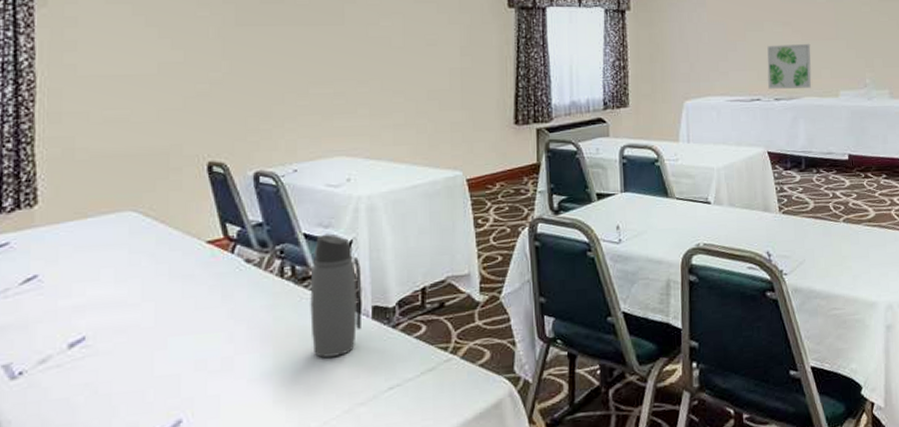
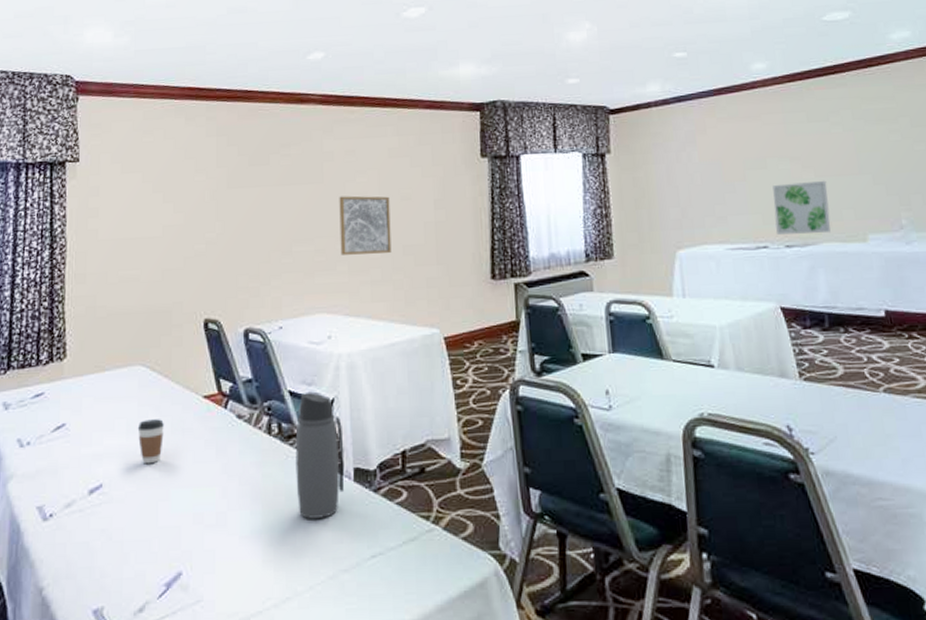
coffee cup: none [128,266,160,314] -> present [137,419,164,464]
wall art: none [361,39,416,99] -> present [339,195,392,255]

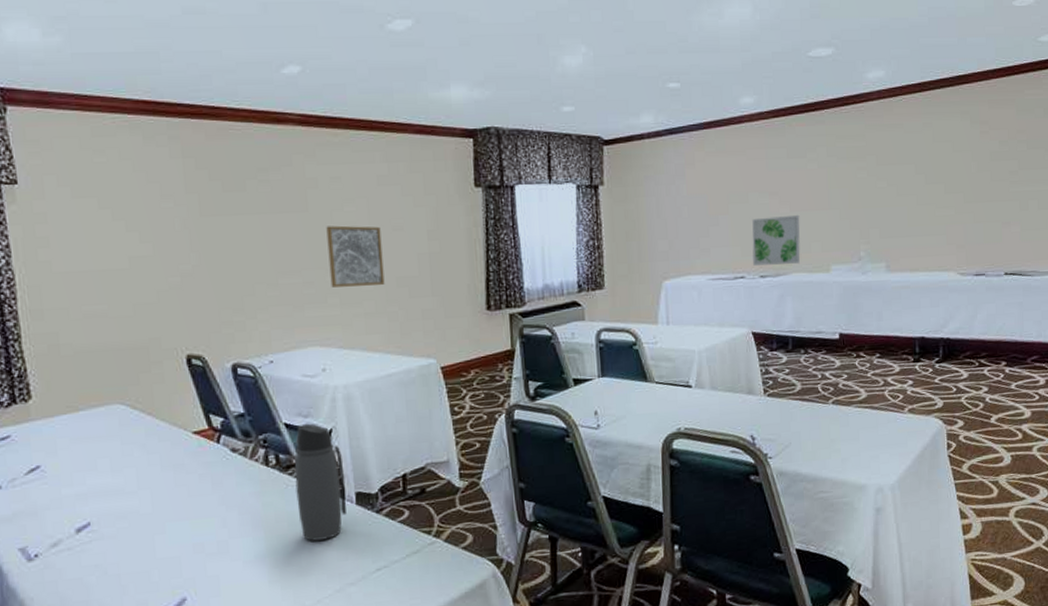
coffee cup: present [137,419,164,464] -> none [123,456,154,501]

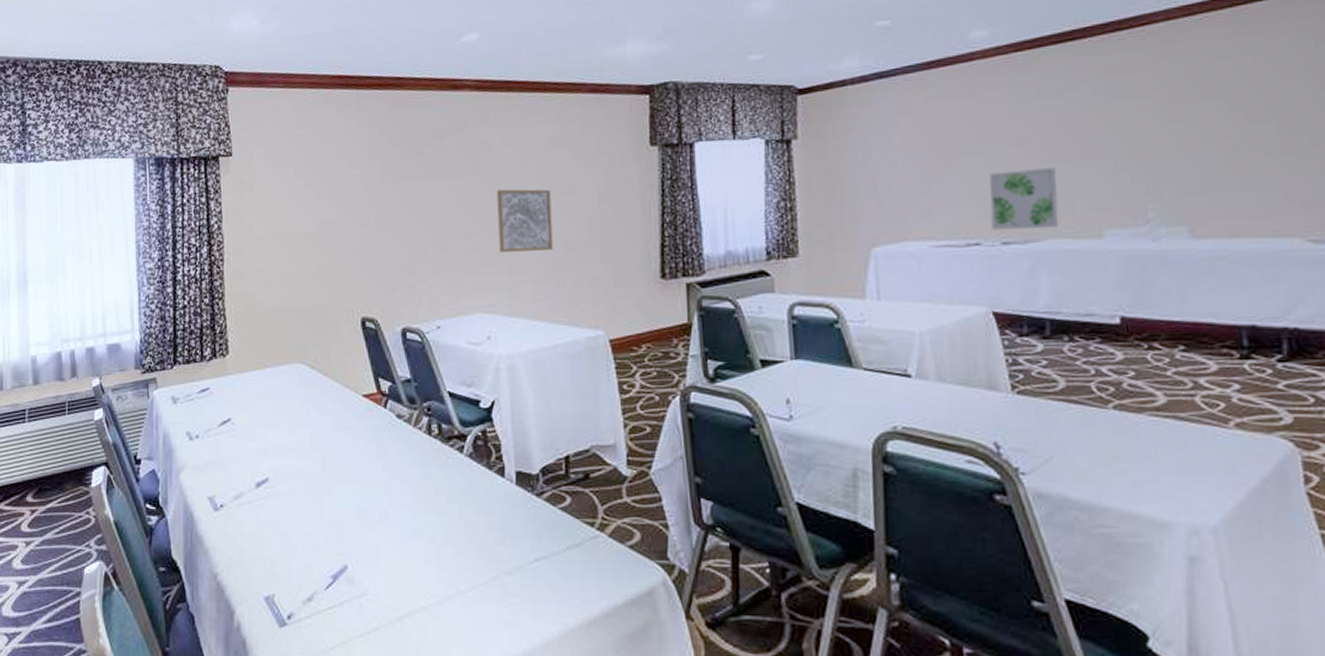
water bottle: present [294,423,347,541] -> none [456,393,506,520]

